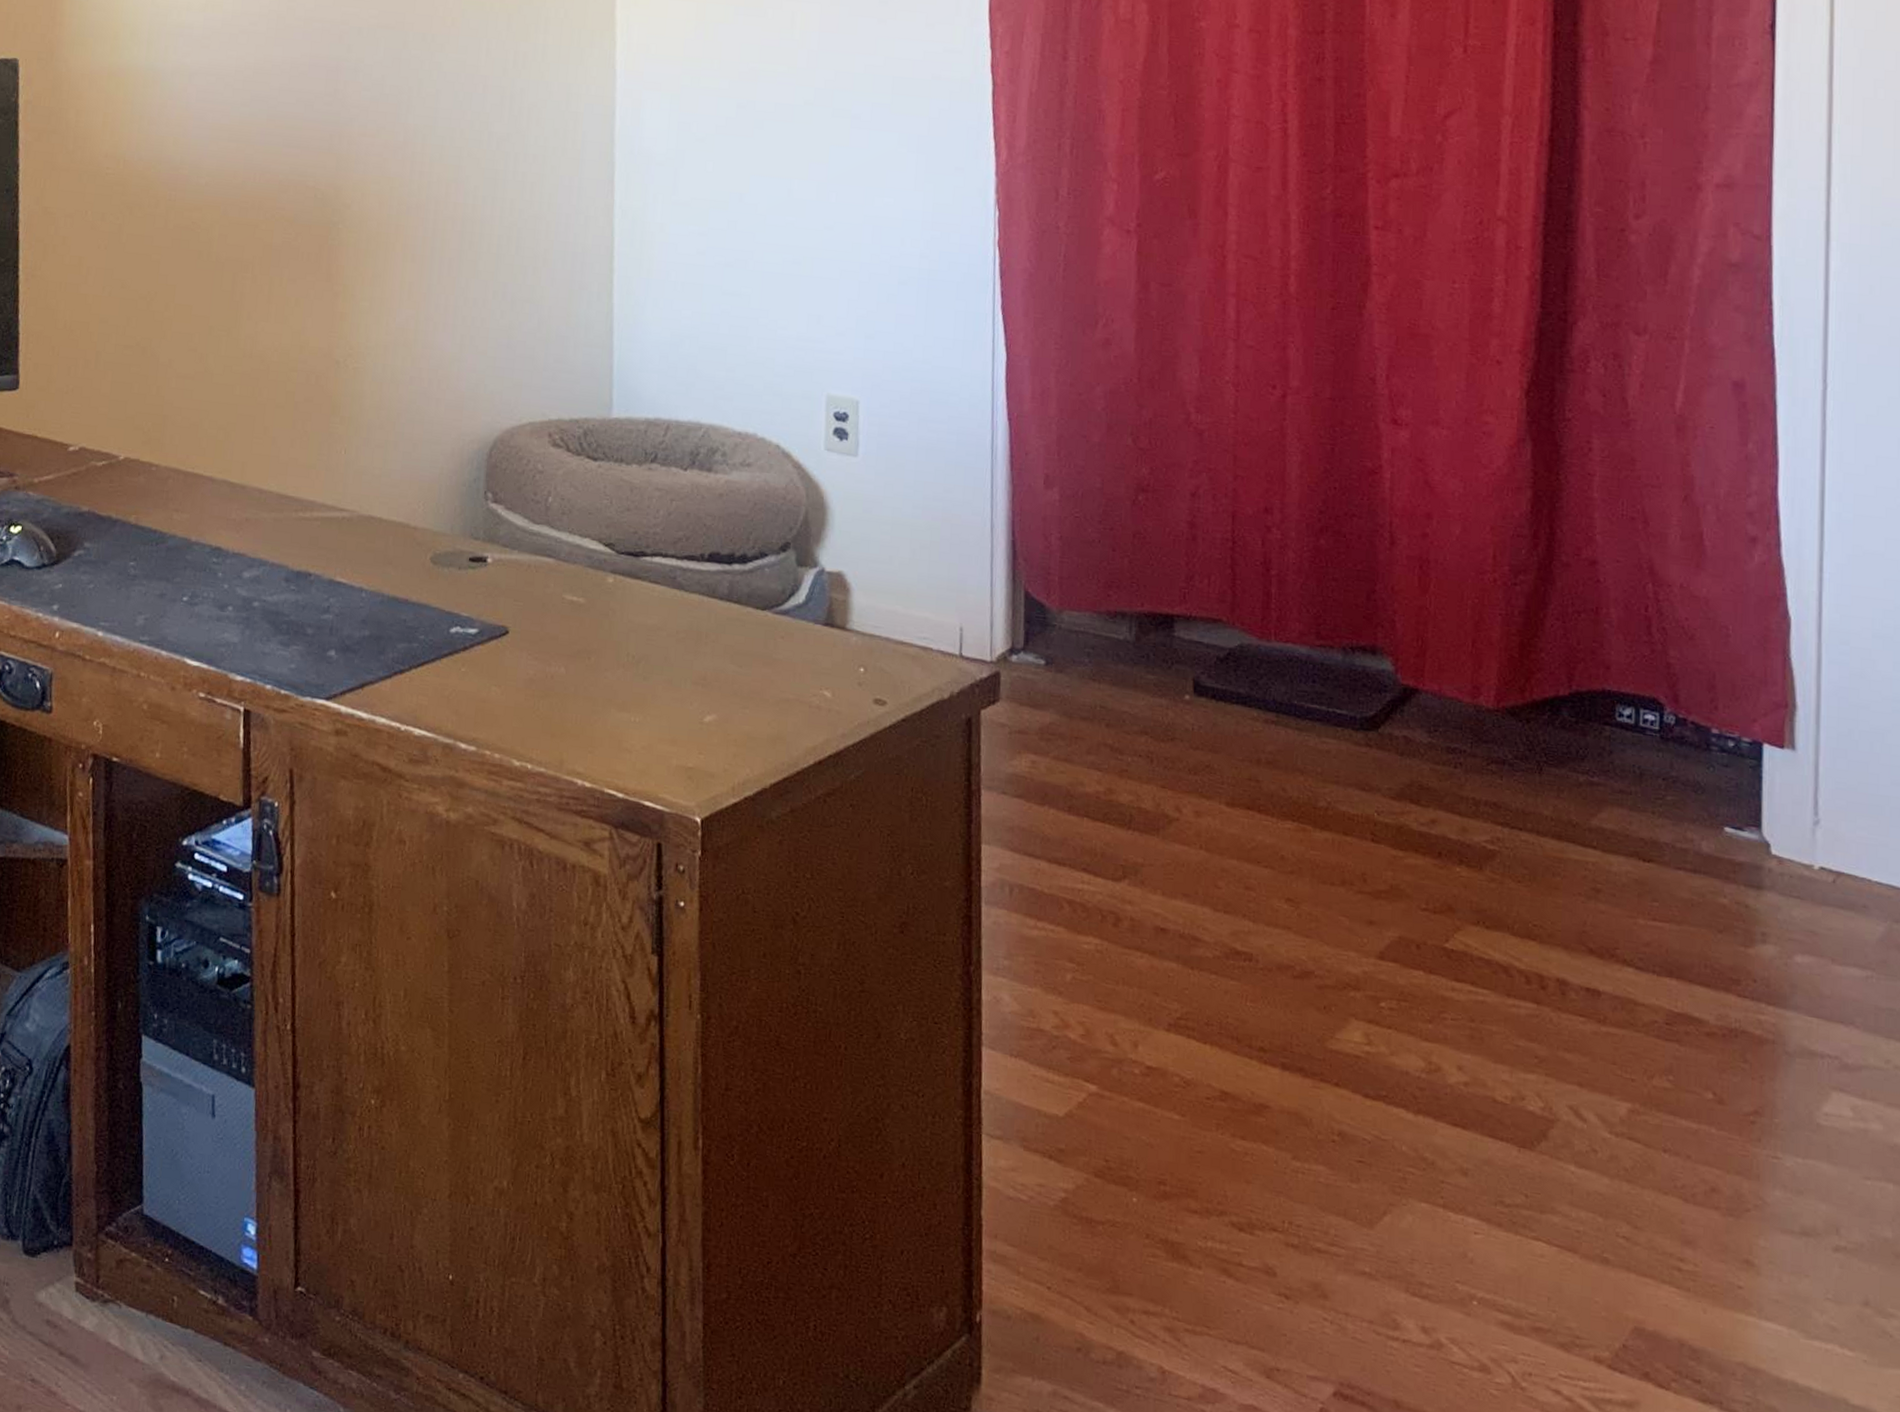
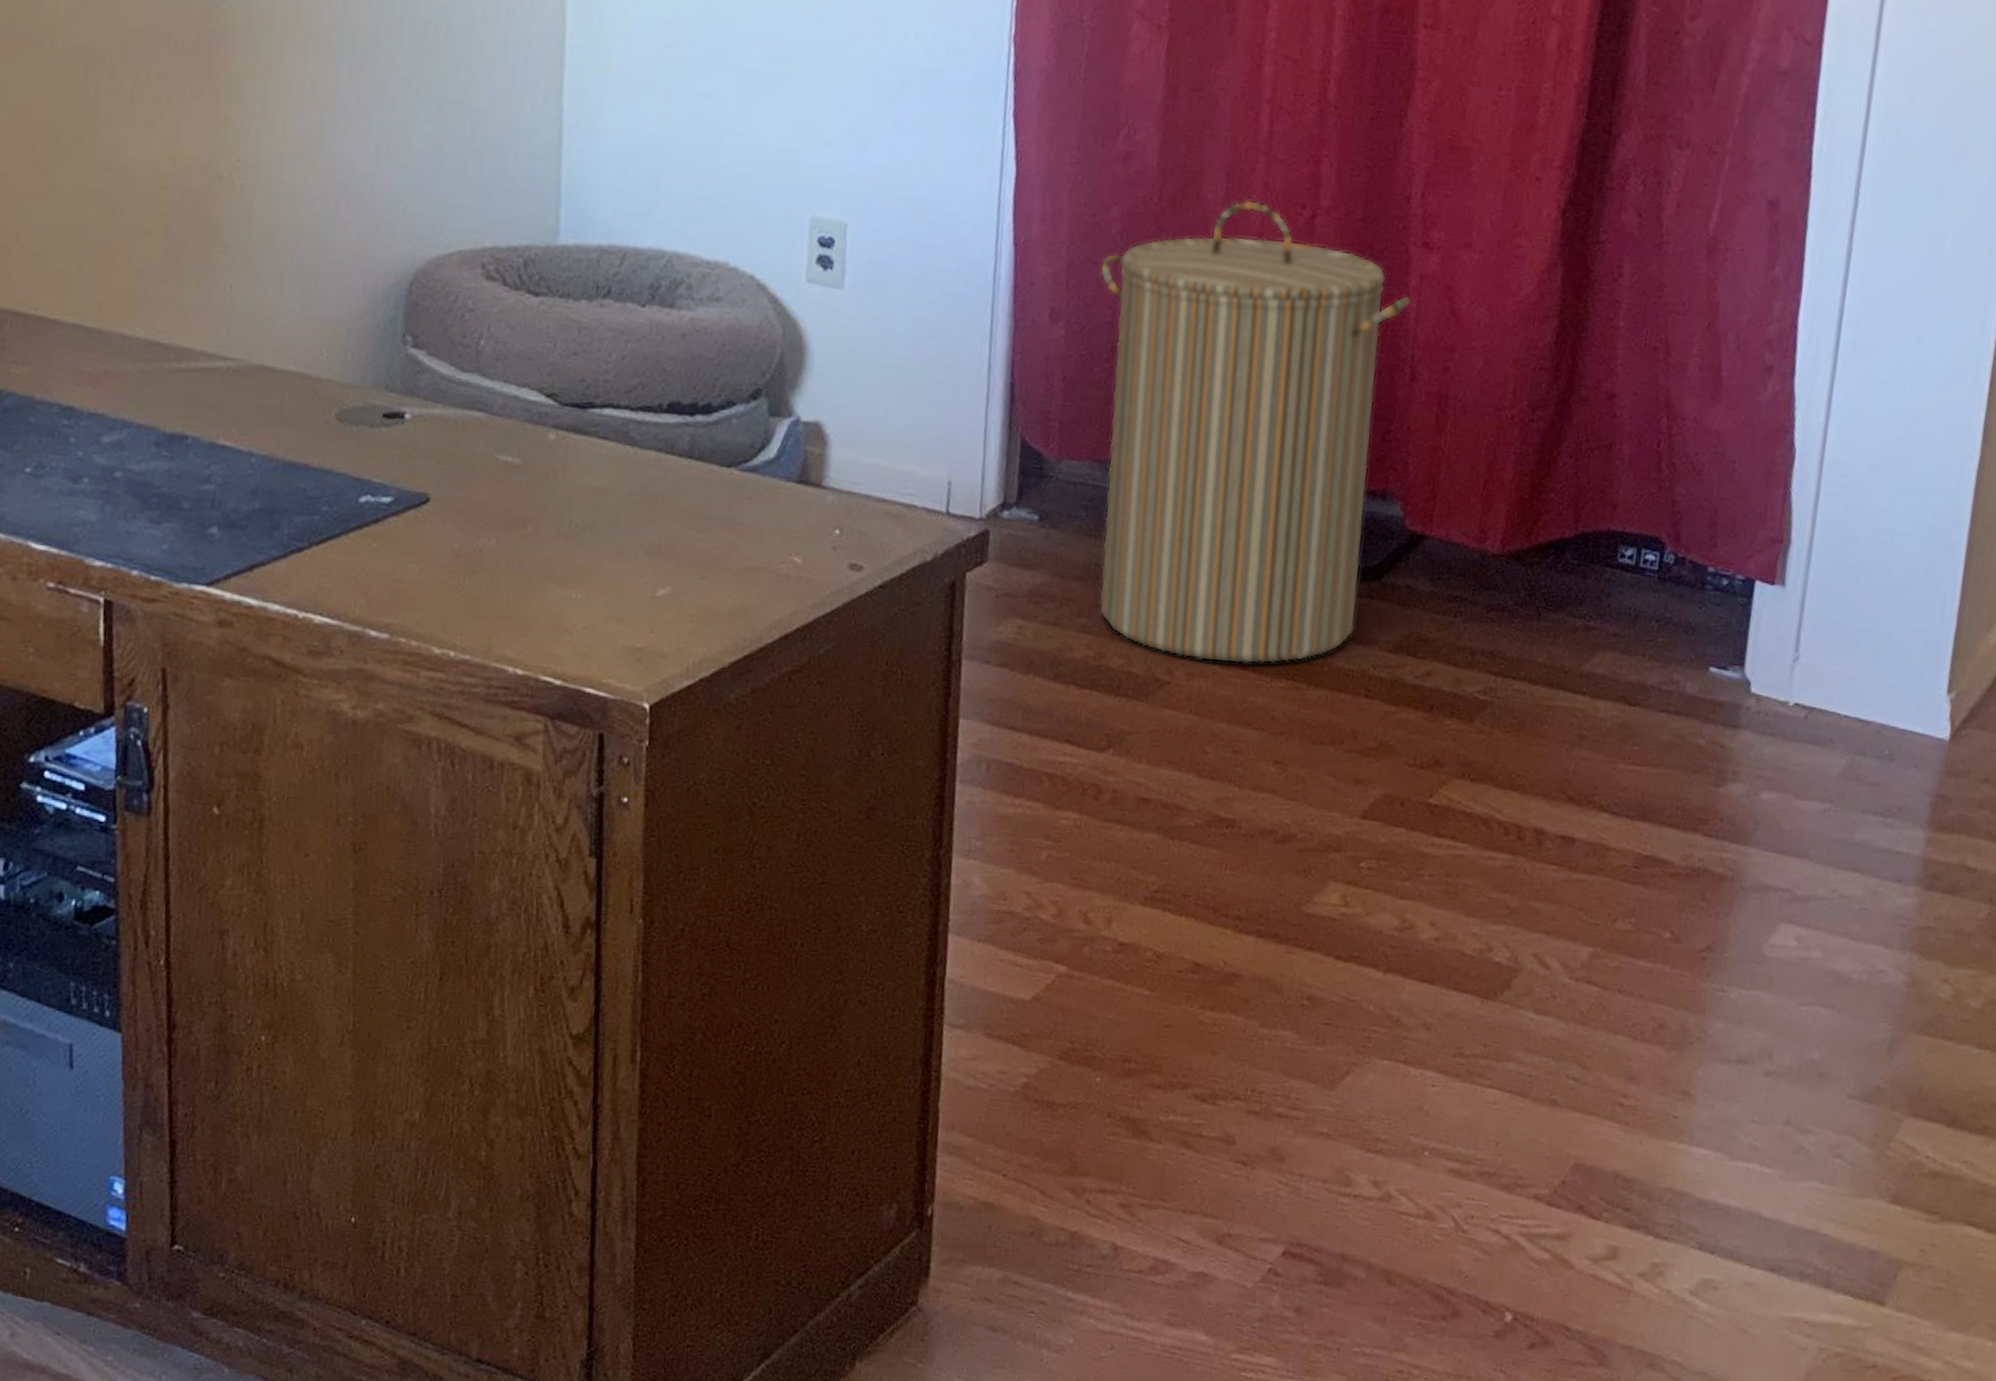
laundry hamper: none [1087,381,1385,806] -> present [1099,200,1412,664]

